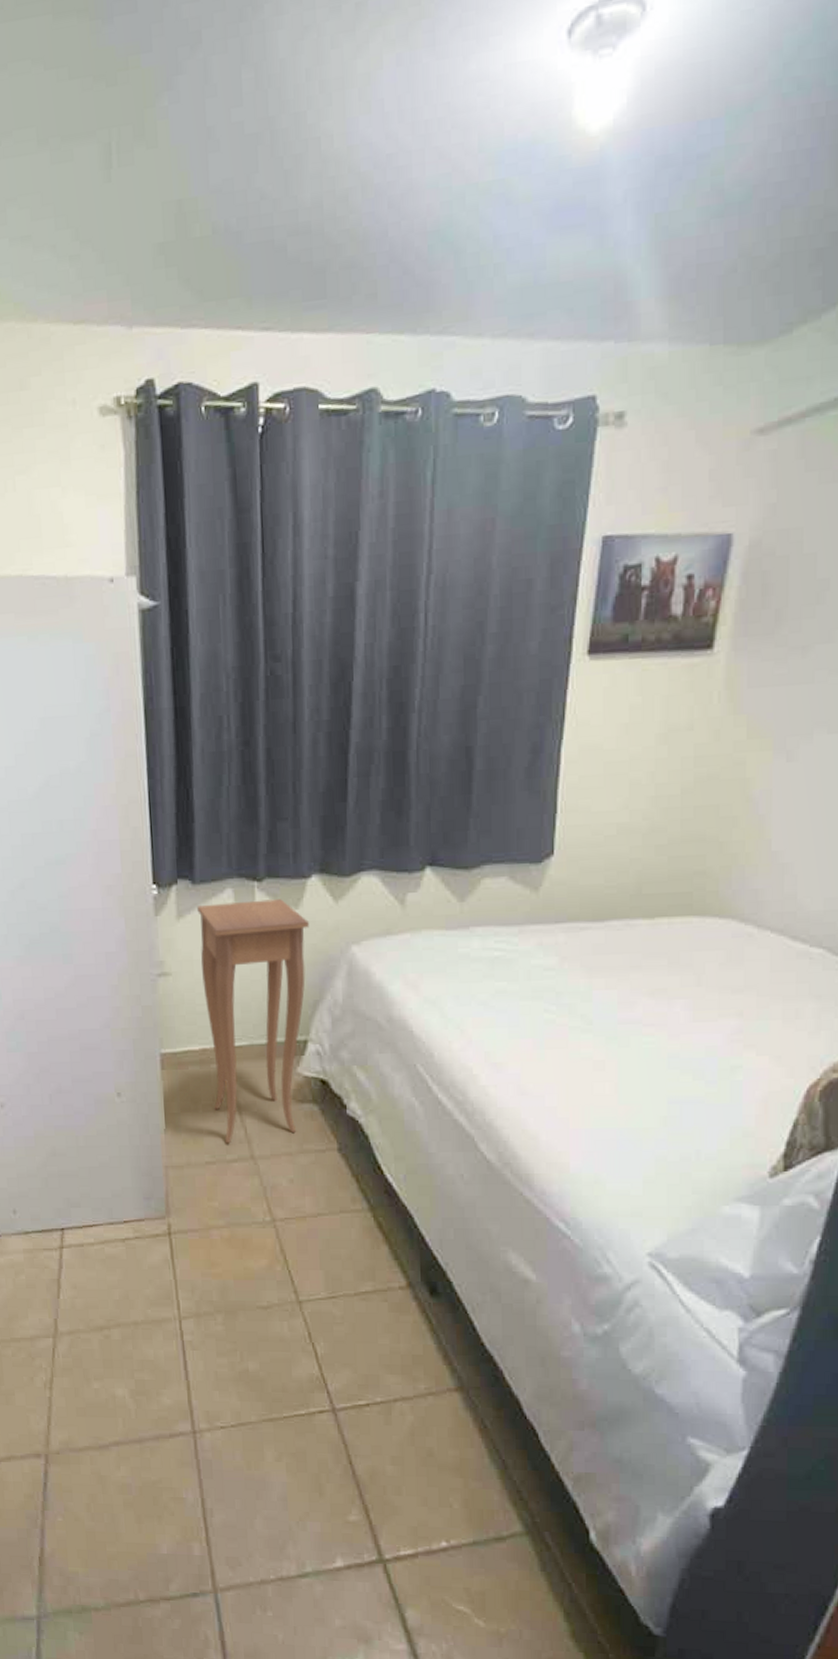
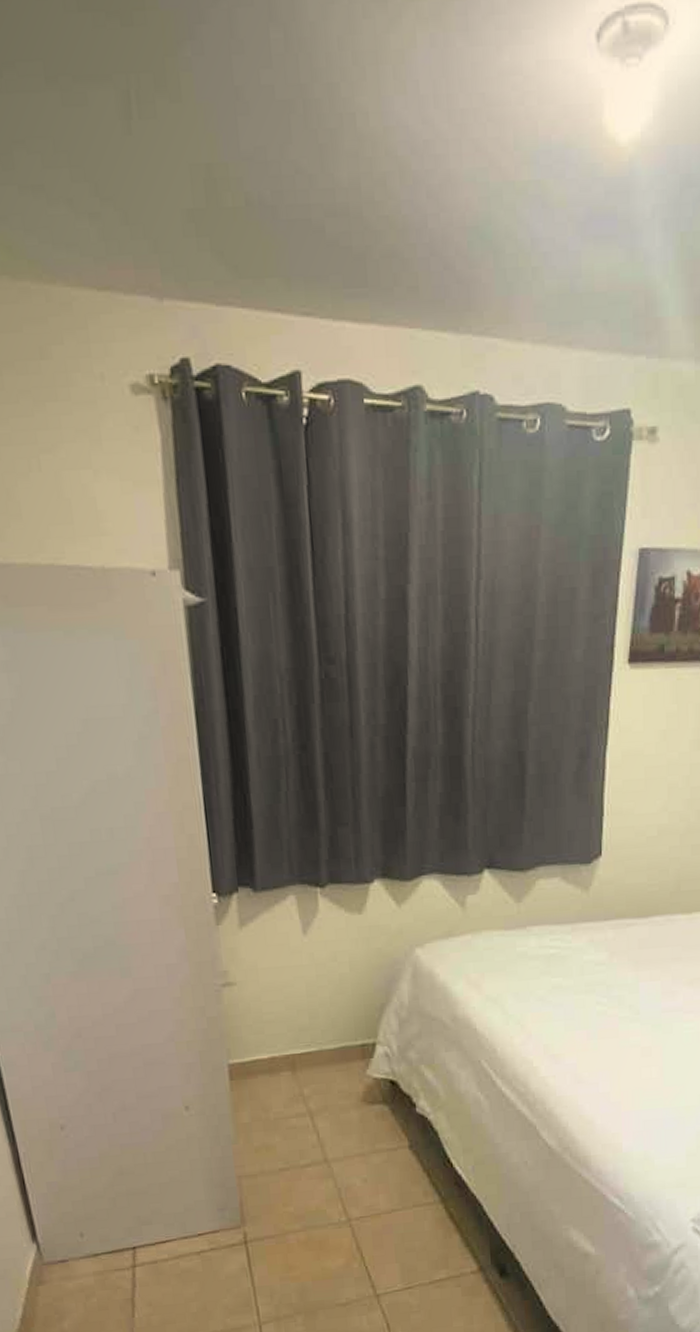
side table: present [197,899,309,1144] -> none [260,904,373,1150]

